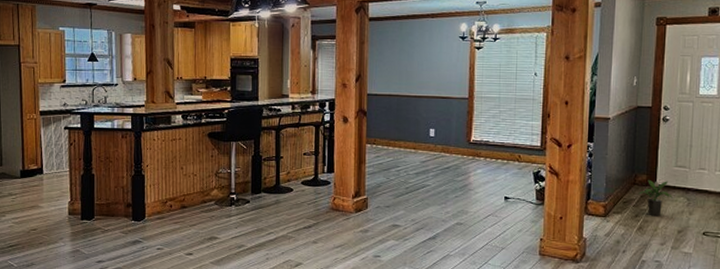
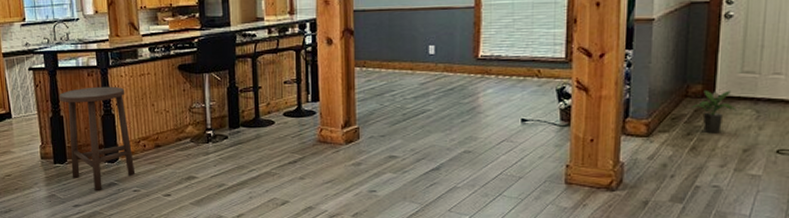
bar stool: none [91,148,161,247] -> present [58,86,136,190]

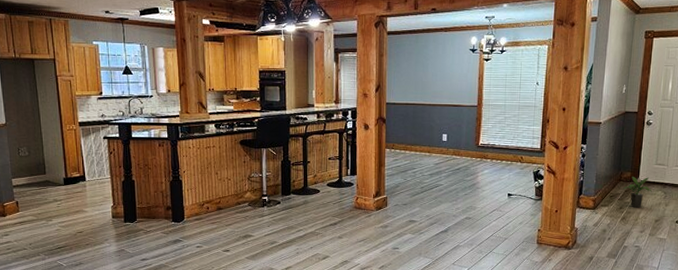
bar stool: present [58,86,136,190] -> none [131,156,199,246]

